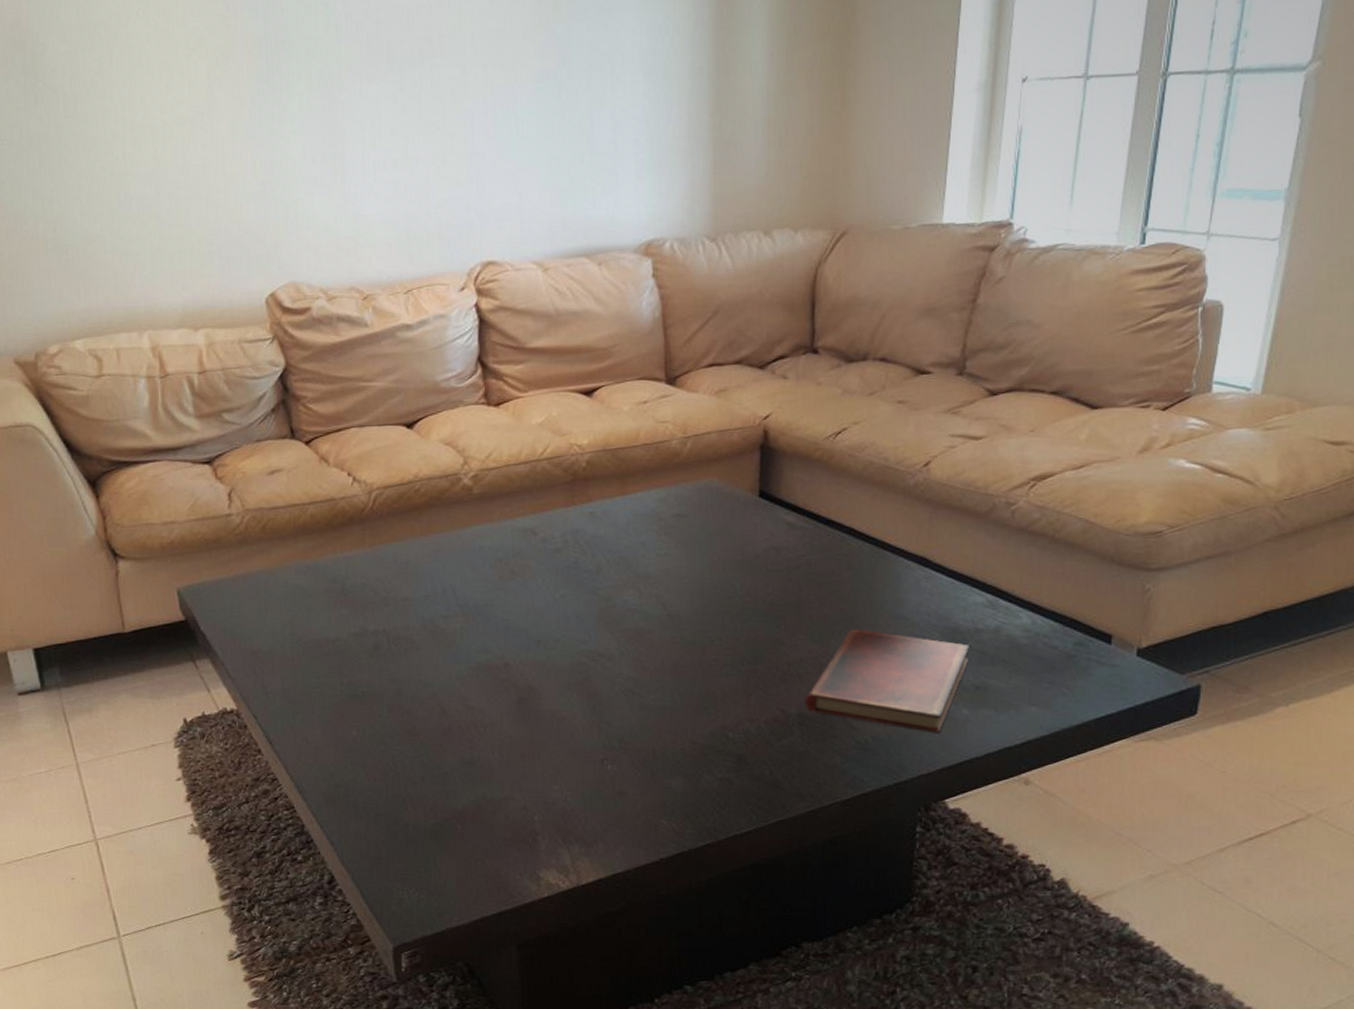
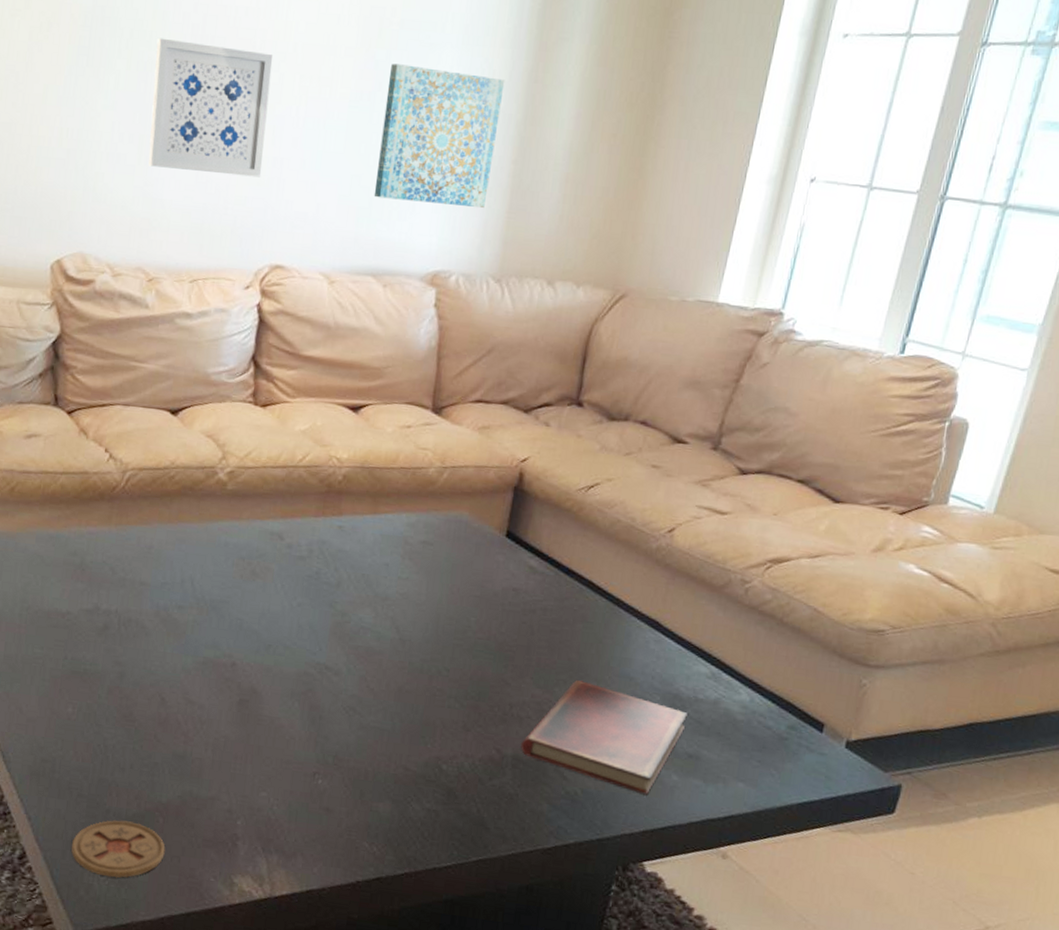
wall art: none [334,48,459,184] -> present [148,37,273,178]
coaster: none [377,832,468,889] -> present [71,820,165,878]
wall art: none [572,32,691,176] -> present [373,63,505,208]

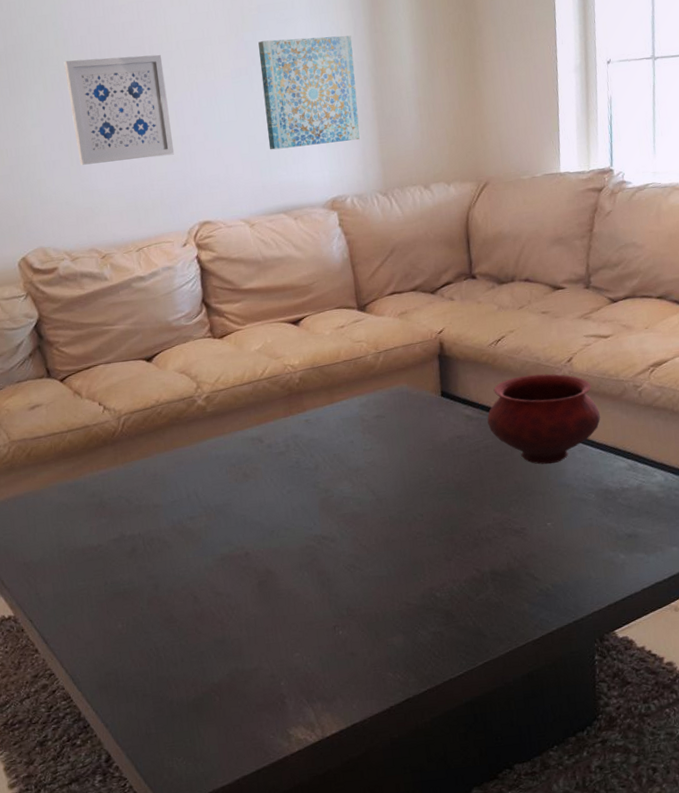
coaster: present [71,820,165,878] -> none [147,706,227,758]
diary: present [521,680,688,795] -> none [494,497,620,577]
bowl: none [553,535,692,649] -> present [487,374,601,465]

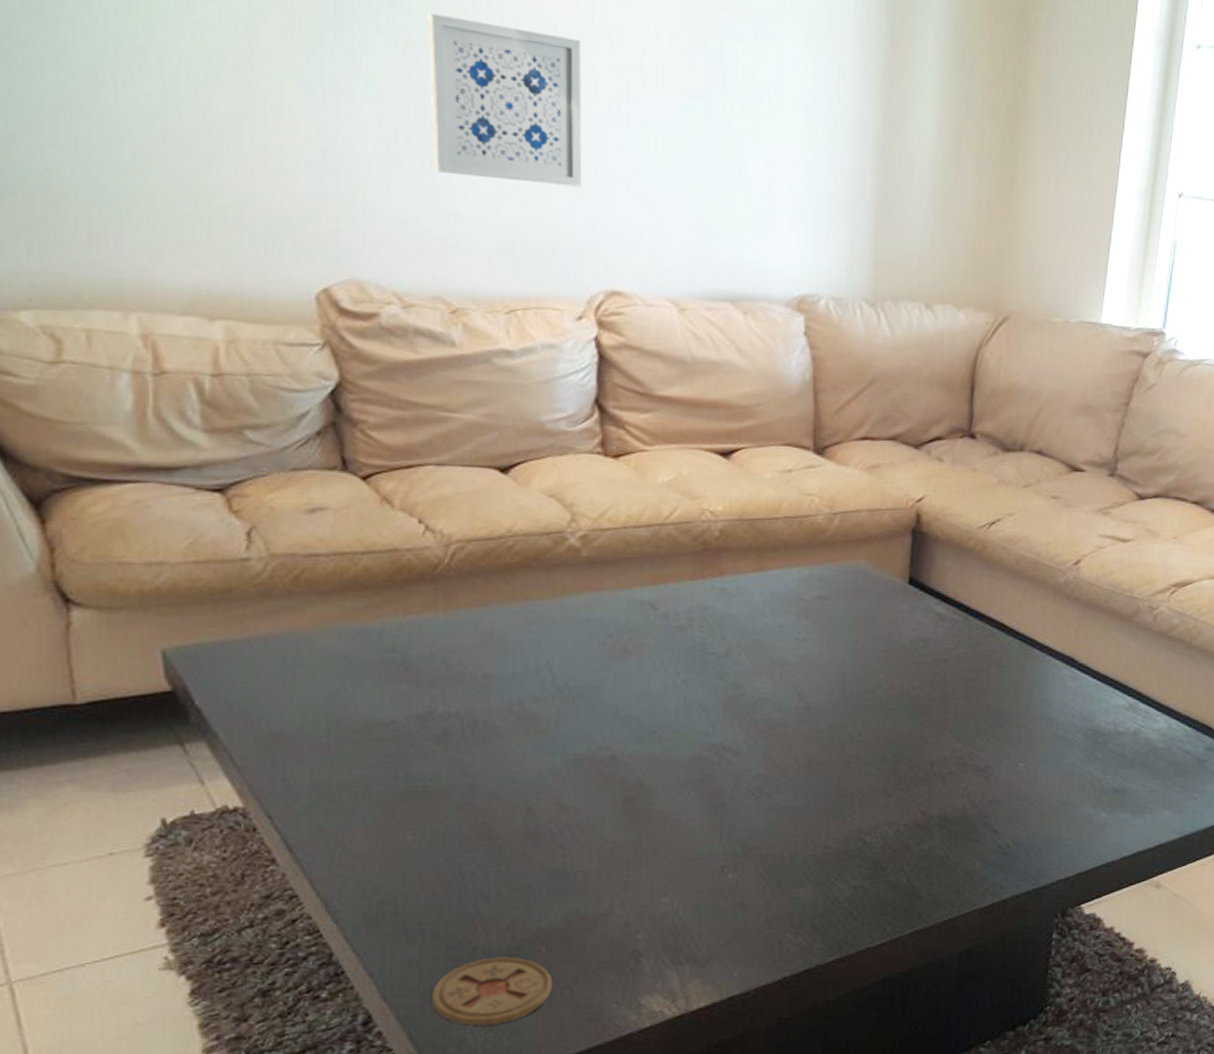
coaster: none [147,706,227,758] -> present [432,957,553,1026]
wall art: present [258,35,360,150] -> none [721,57,858,224]
bowl: present [487,374,601,465] -> none [963,573,1104,690]

